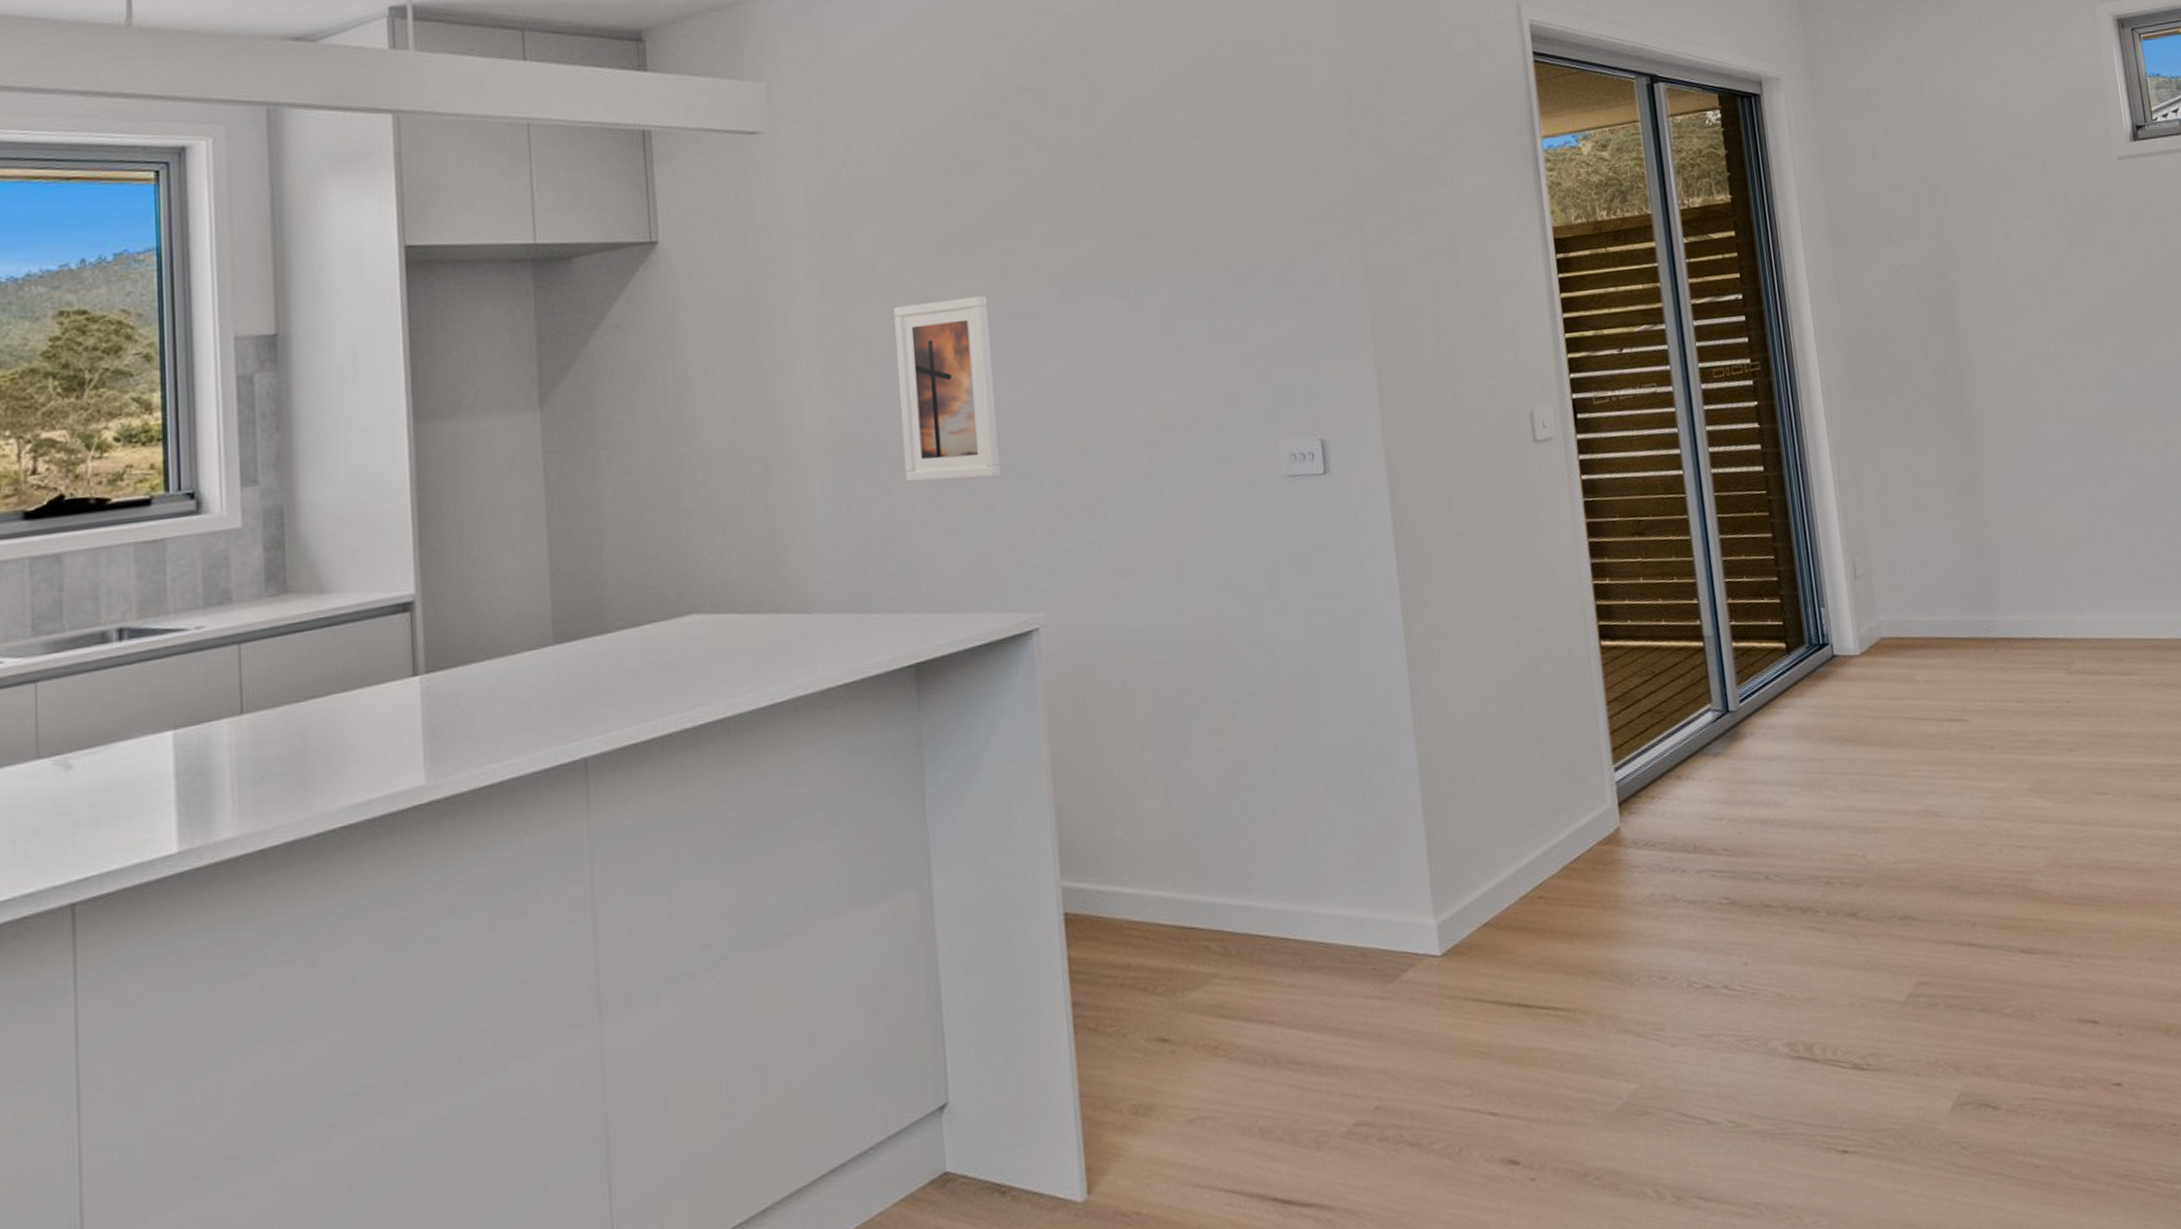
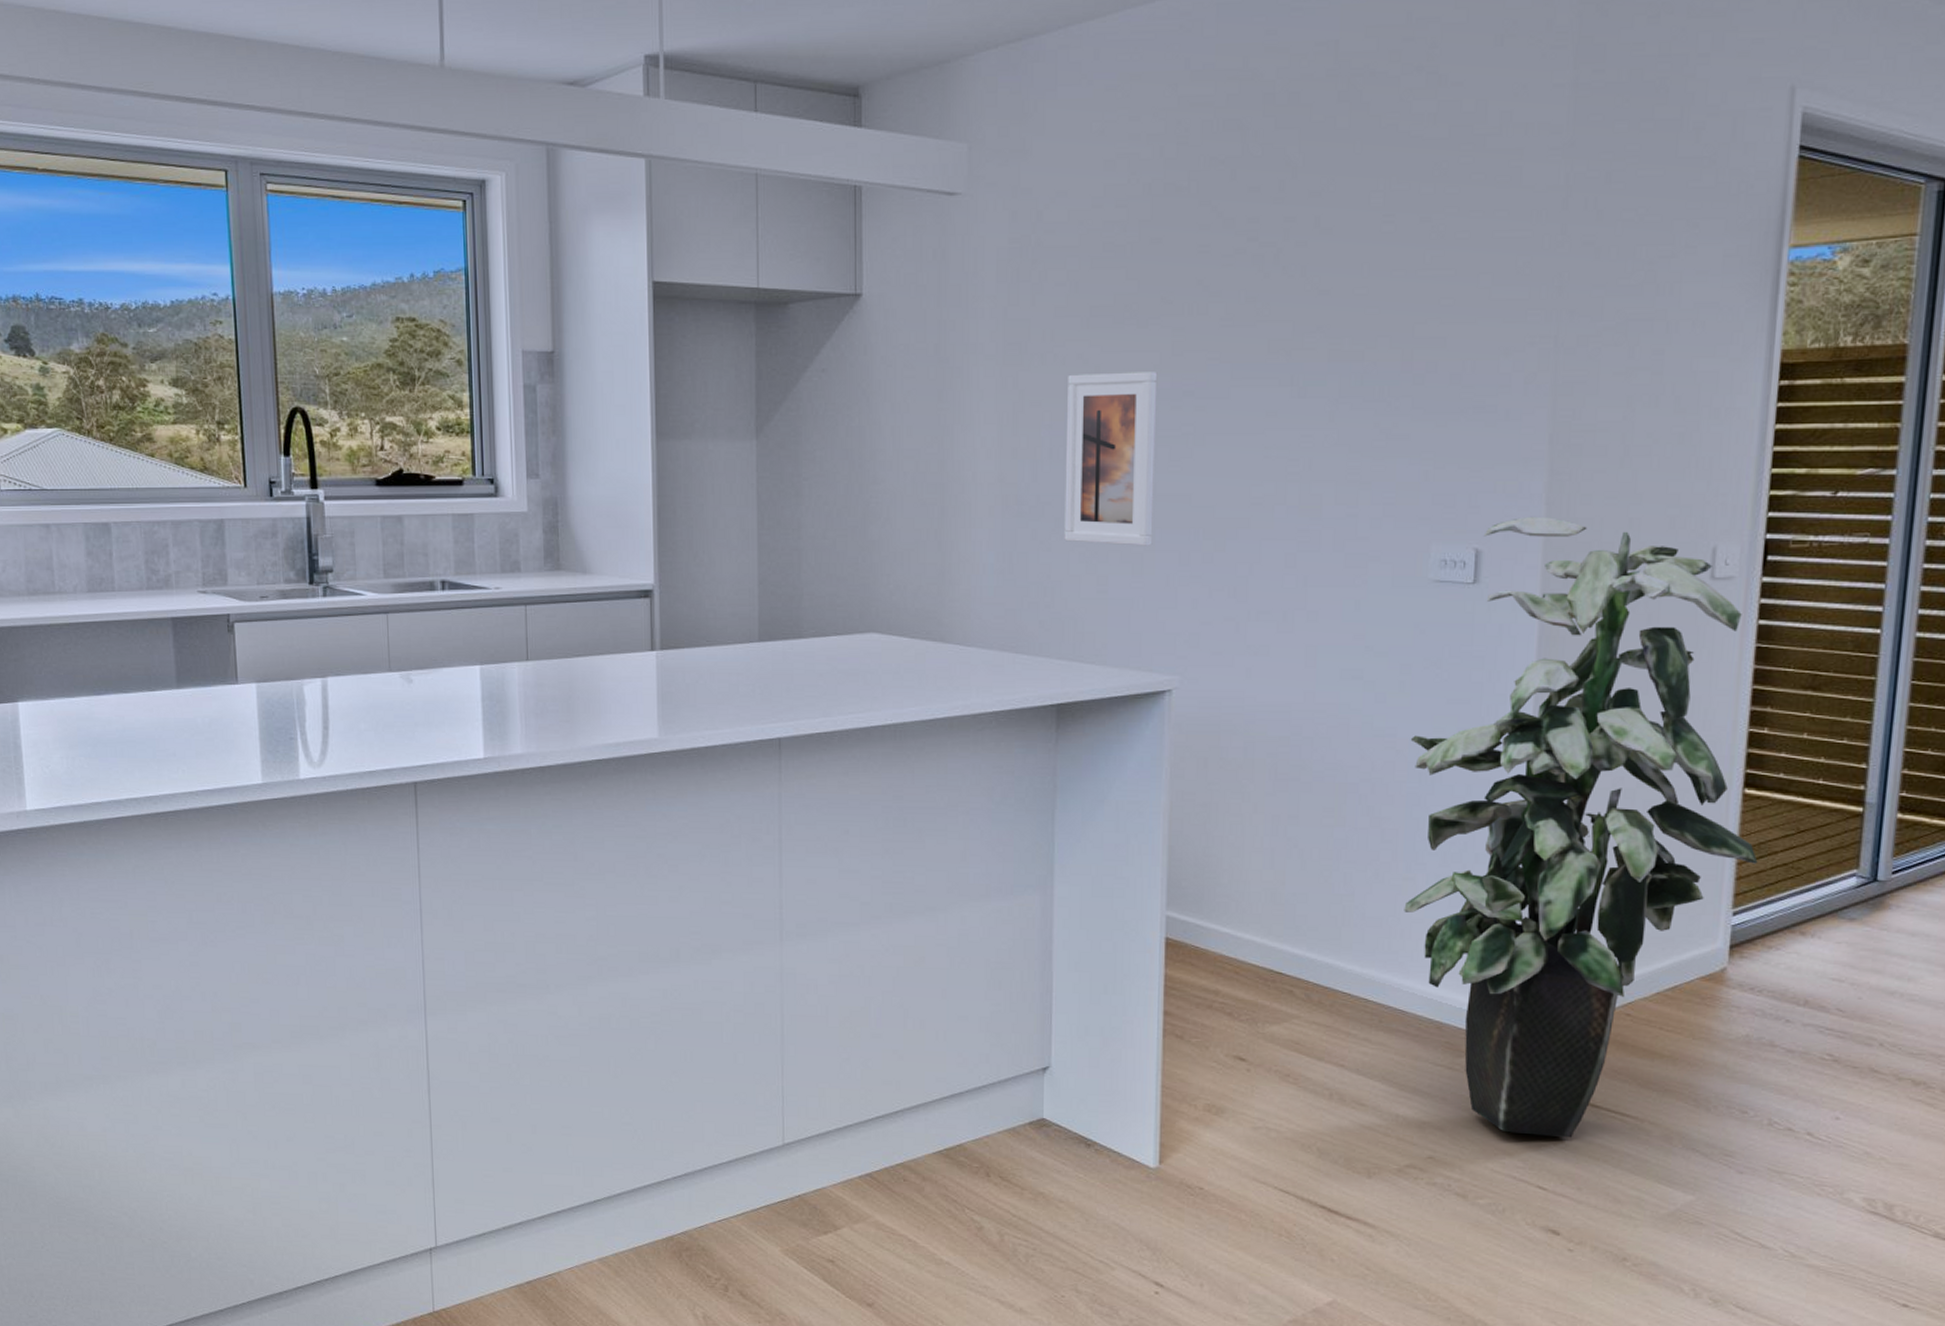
indoor plant: none [1288,400,1626,1059] -> present [1404,516,1758,1138]

